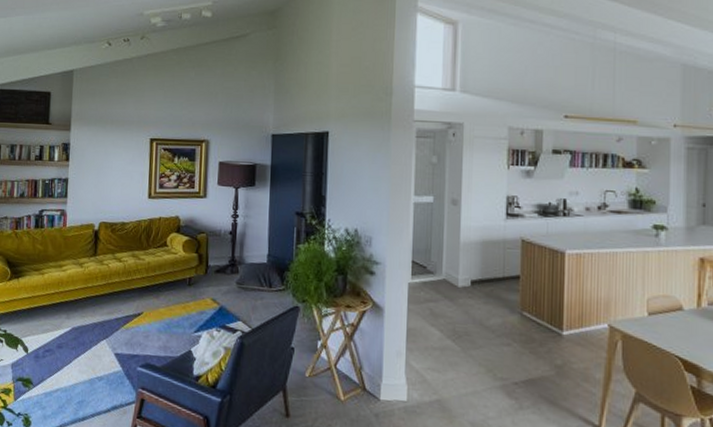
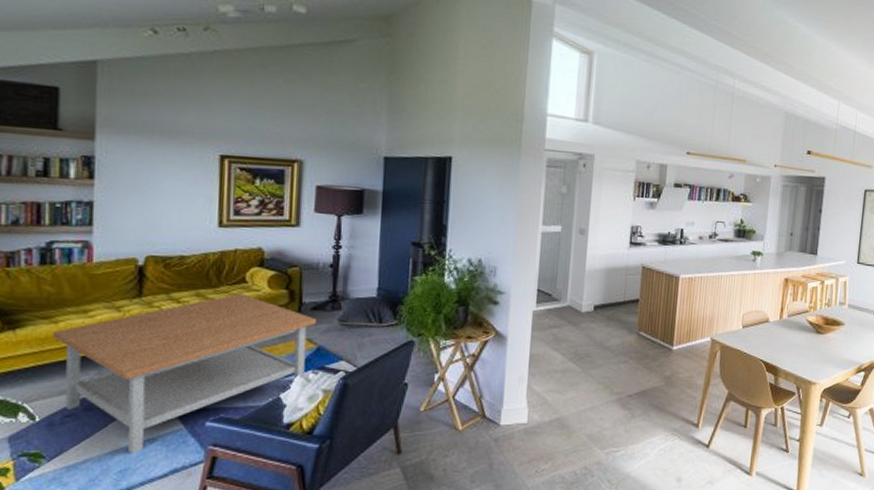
coffee table: none [40,255,220,389] -> present [52,294,318,454]

